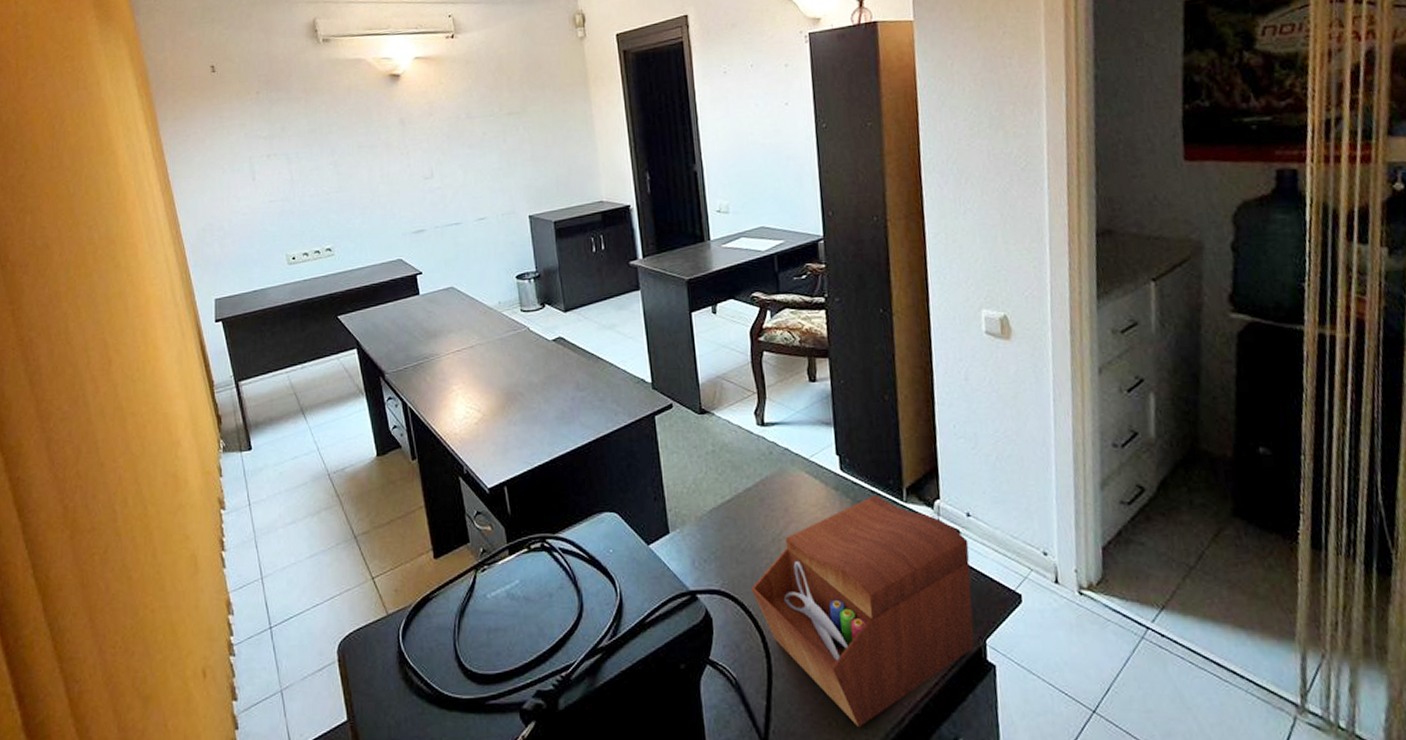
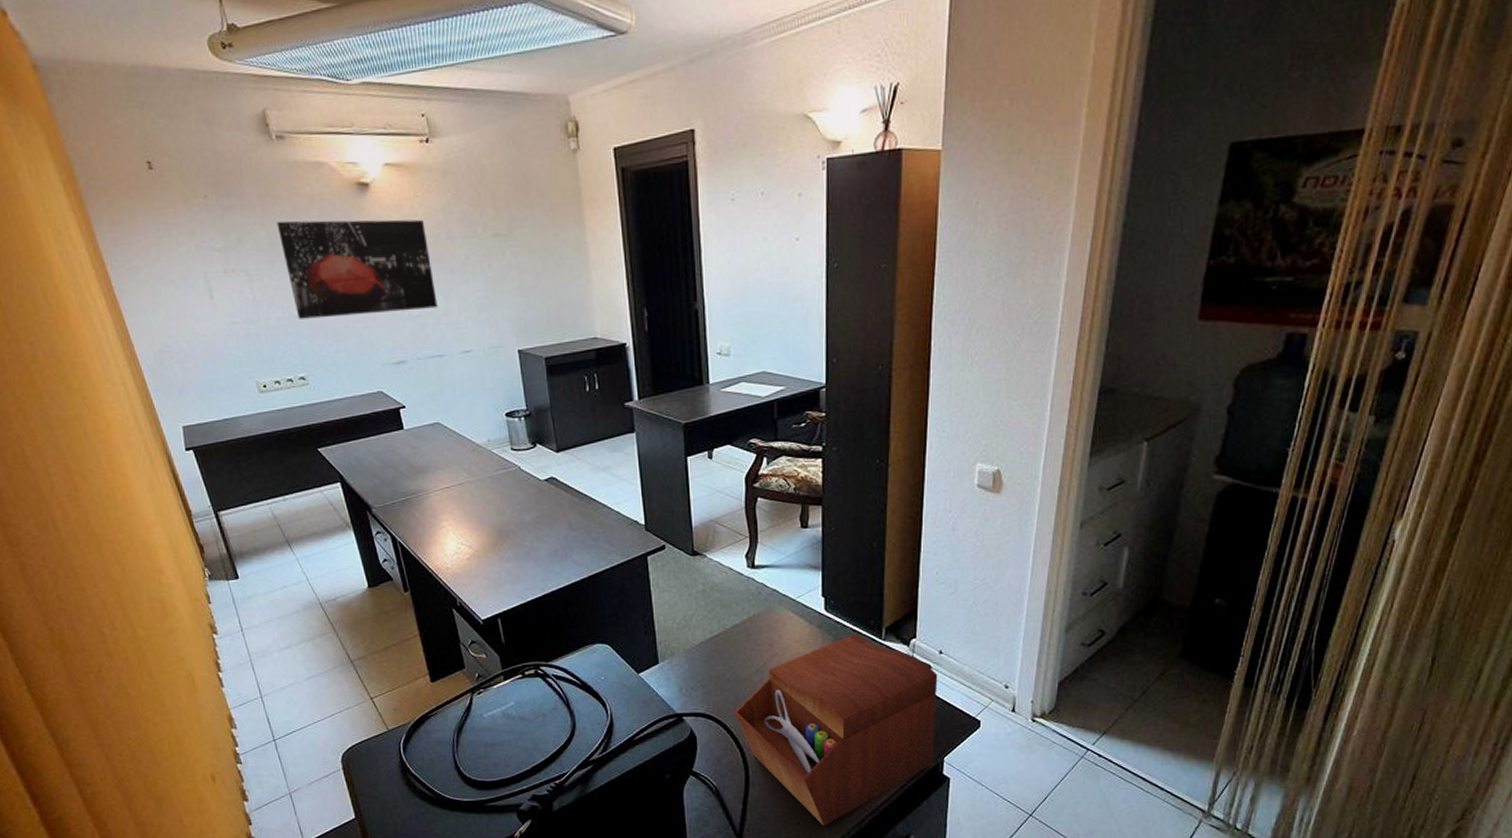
wall art: none [317,103,456,196] -> present [277,219,438,319]

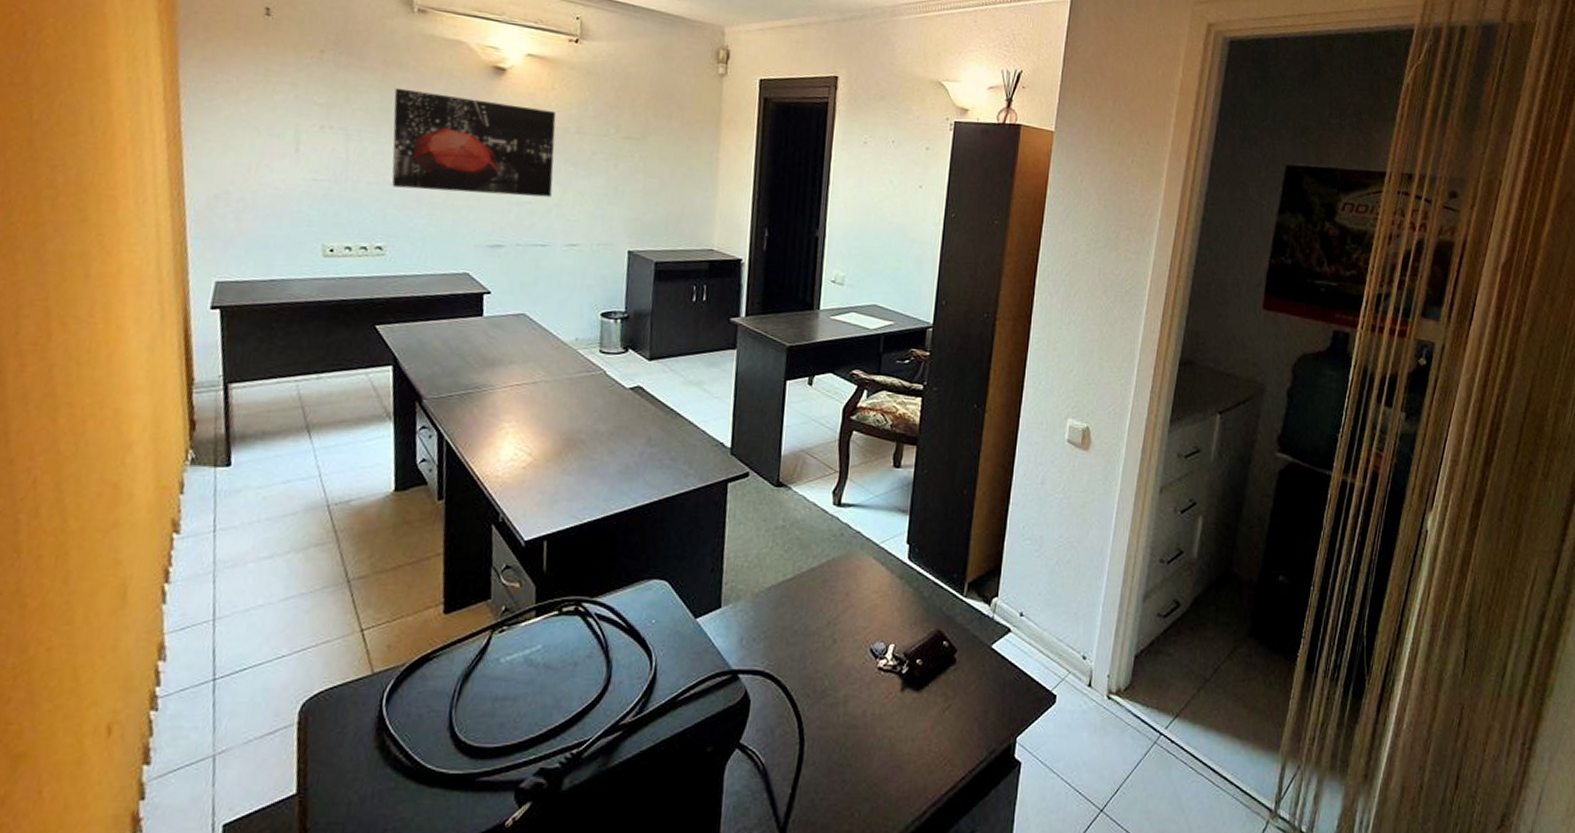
sewing box: present [734,633,938,827] -> none [796,587,1017,820]

